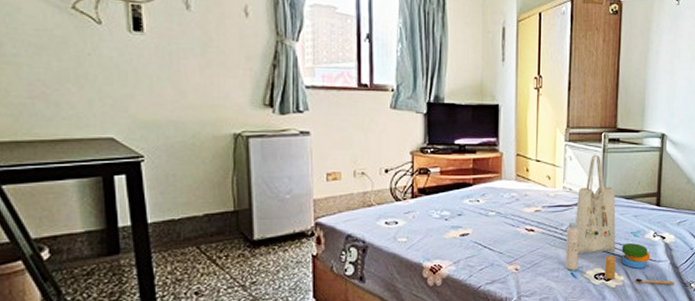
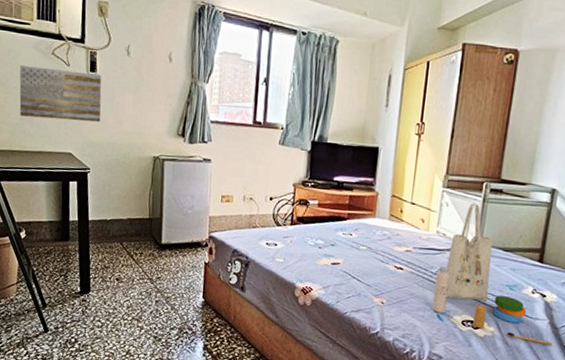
wall art: none [22,24,155,96] -> present [19,65,102,122]

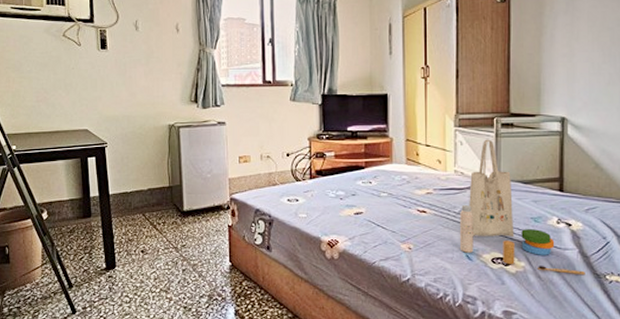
wall art: present [19,65,102,122] -> none [33,49,115,98]

